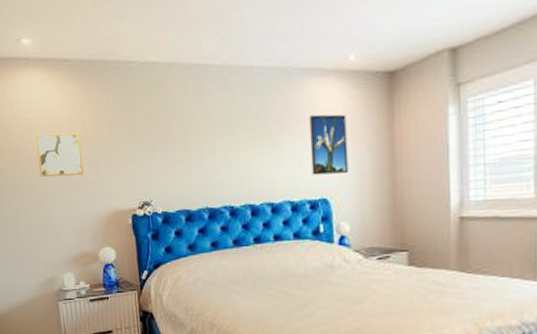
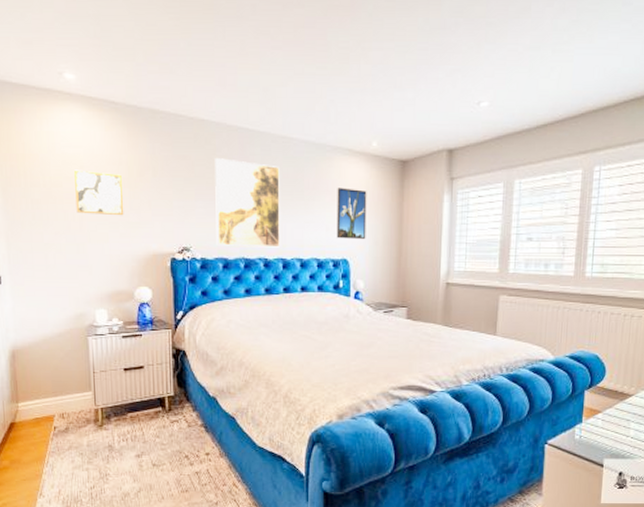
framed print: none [170,100,246,197] -> present [215,158,280,248]

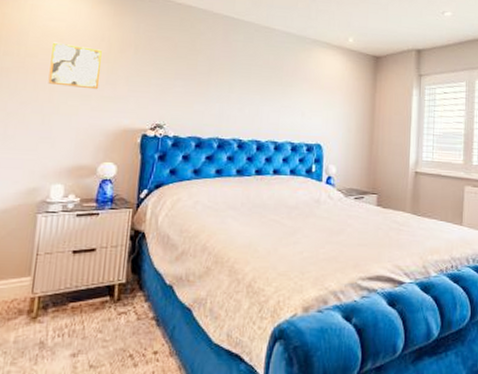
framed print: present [215,158,280,248] -> none [191,41,261,130]
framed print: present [336,188,367,239] -> none [311,76,342,126]

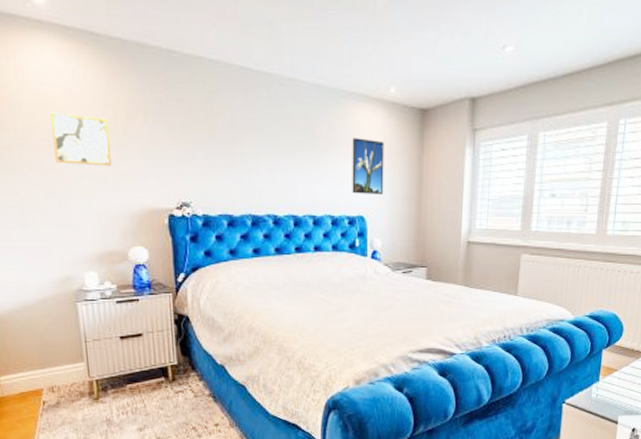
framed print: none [311,76,342,126] -> present [352,138,384,194]

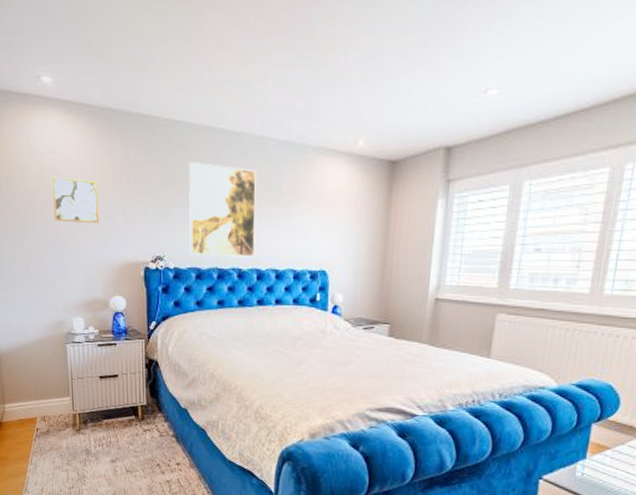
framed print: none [215,102,290,203] -> present [189,162,256,257]
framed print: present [352,138,384,194] -> none [315,192,350,249]

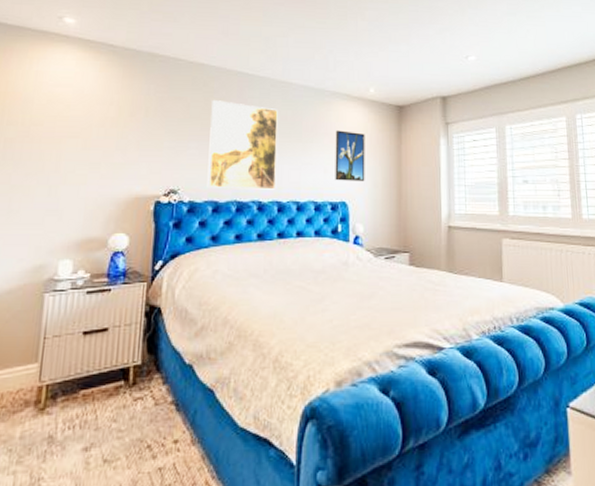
wall art: present [52,177,100,224] -> none [54,108,111,156]
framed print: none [315,192,350,249] -> present [335,130,365,181]

